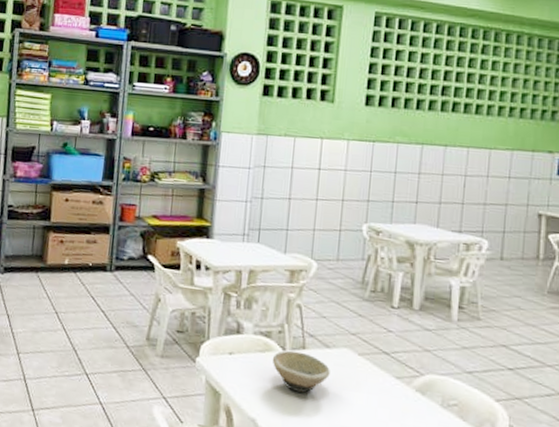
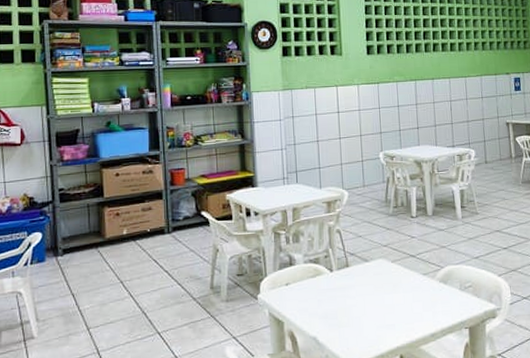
bowl: present [272,350,330,394] -> none [323,270,371,306]

